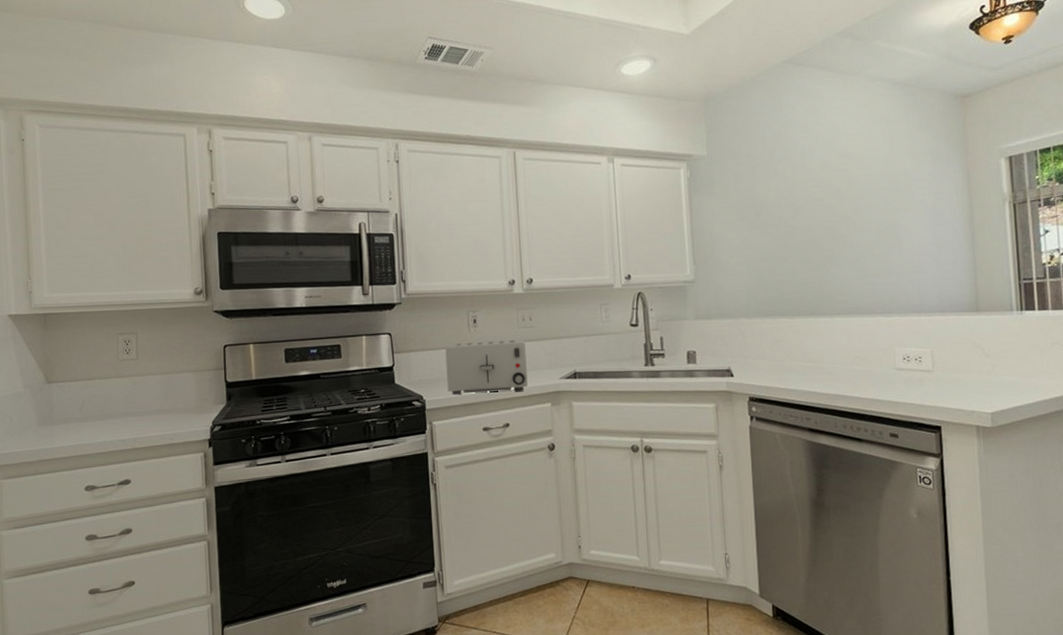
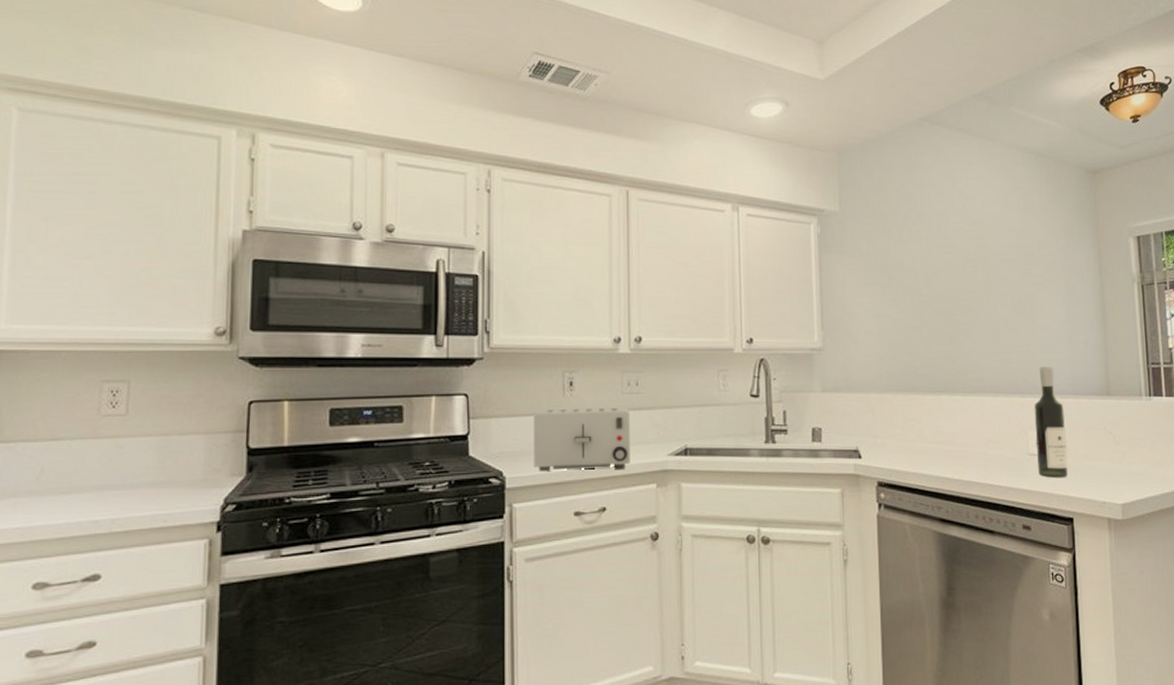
bottle: none [900,286,936,391] -> present [1034,366,1069,479]

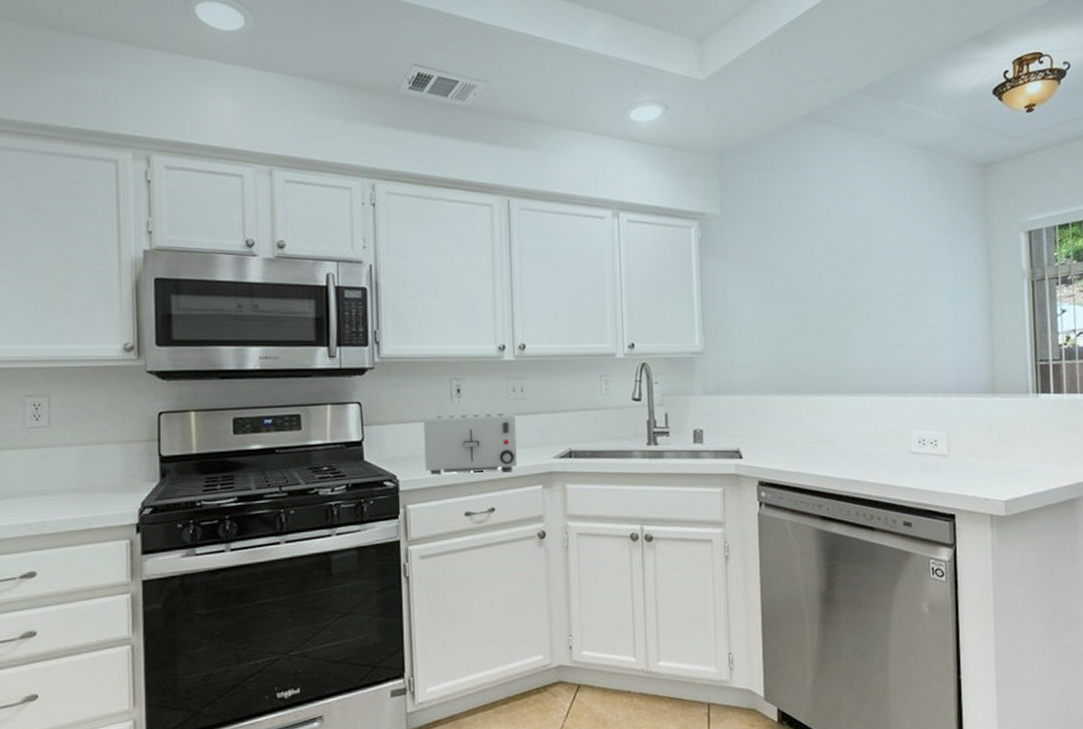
bottle: present [1034,366,1069,479] -> none [917,365,951,477]

